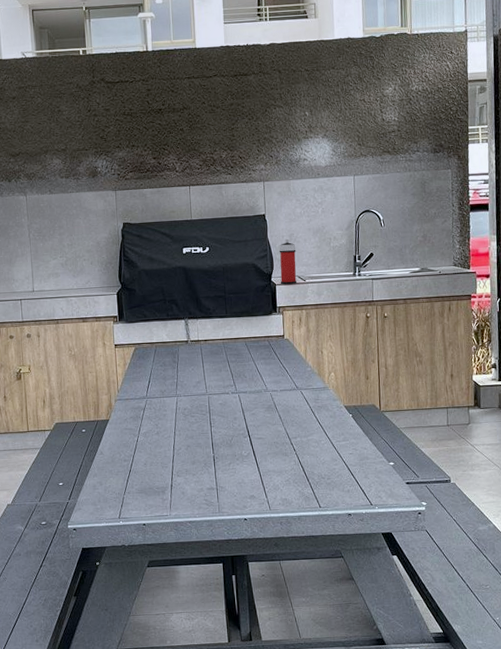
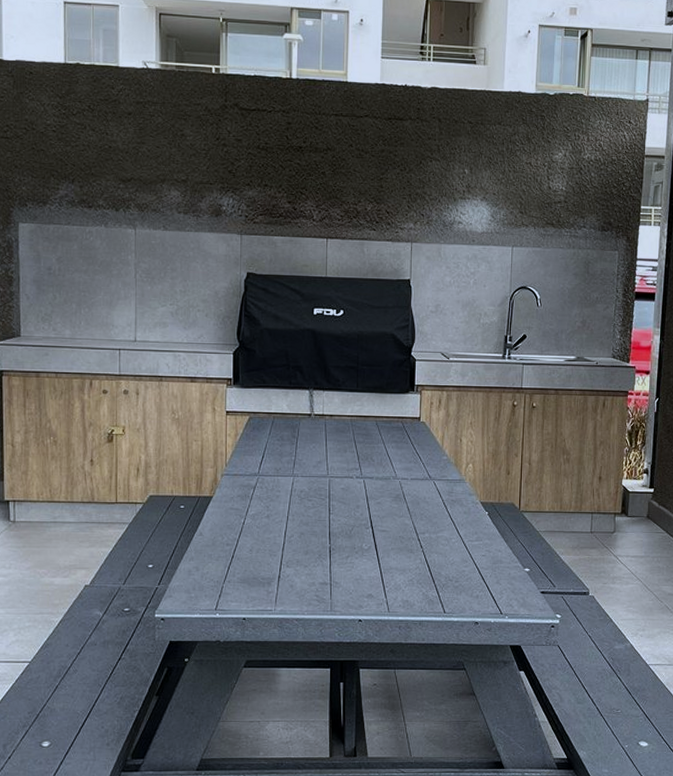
spray can: present [279,239,297,284] -> none [421,310,442,361]

